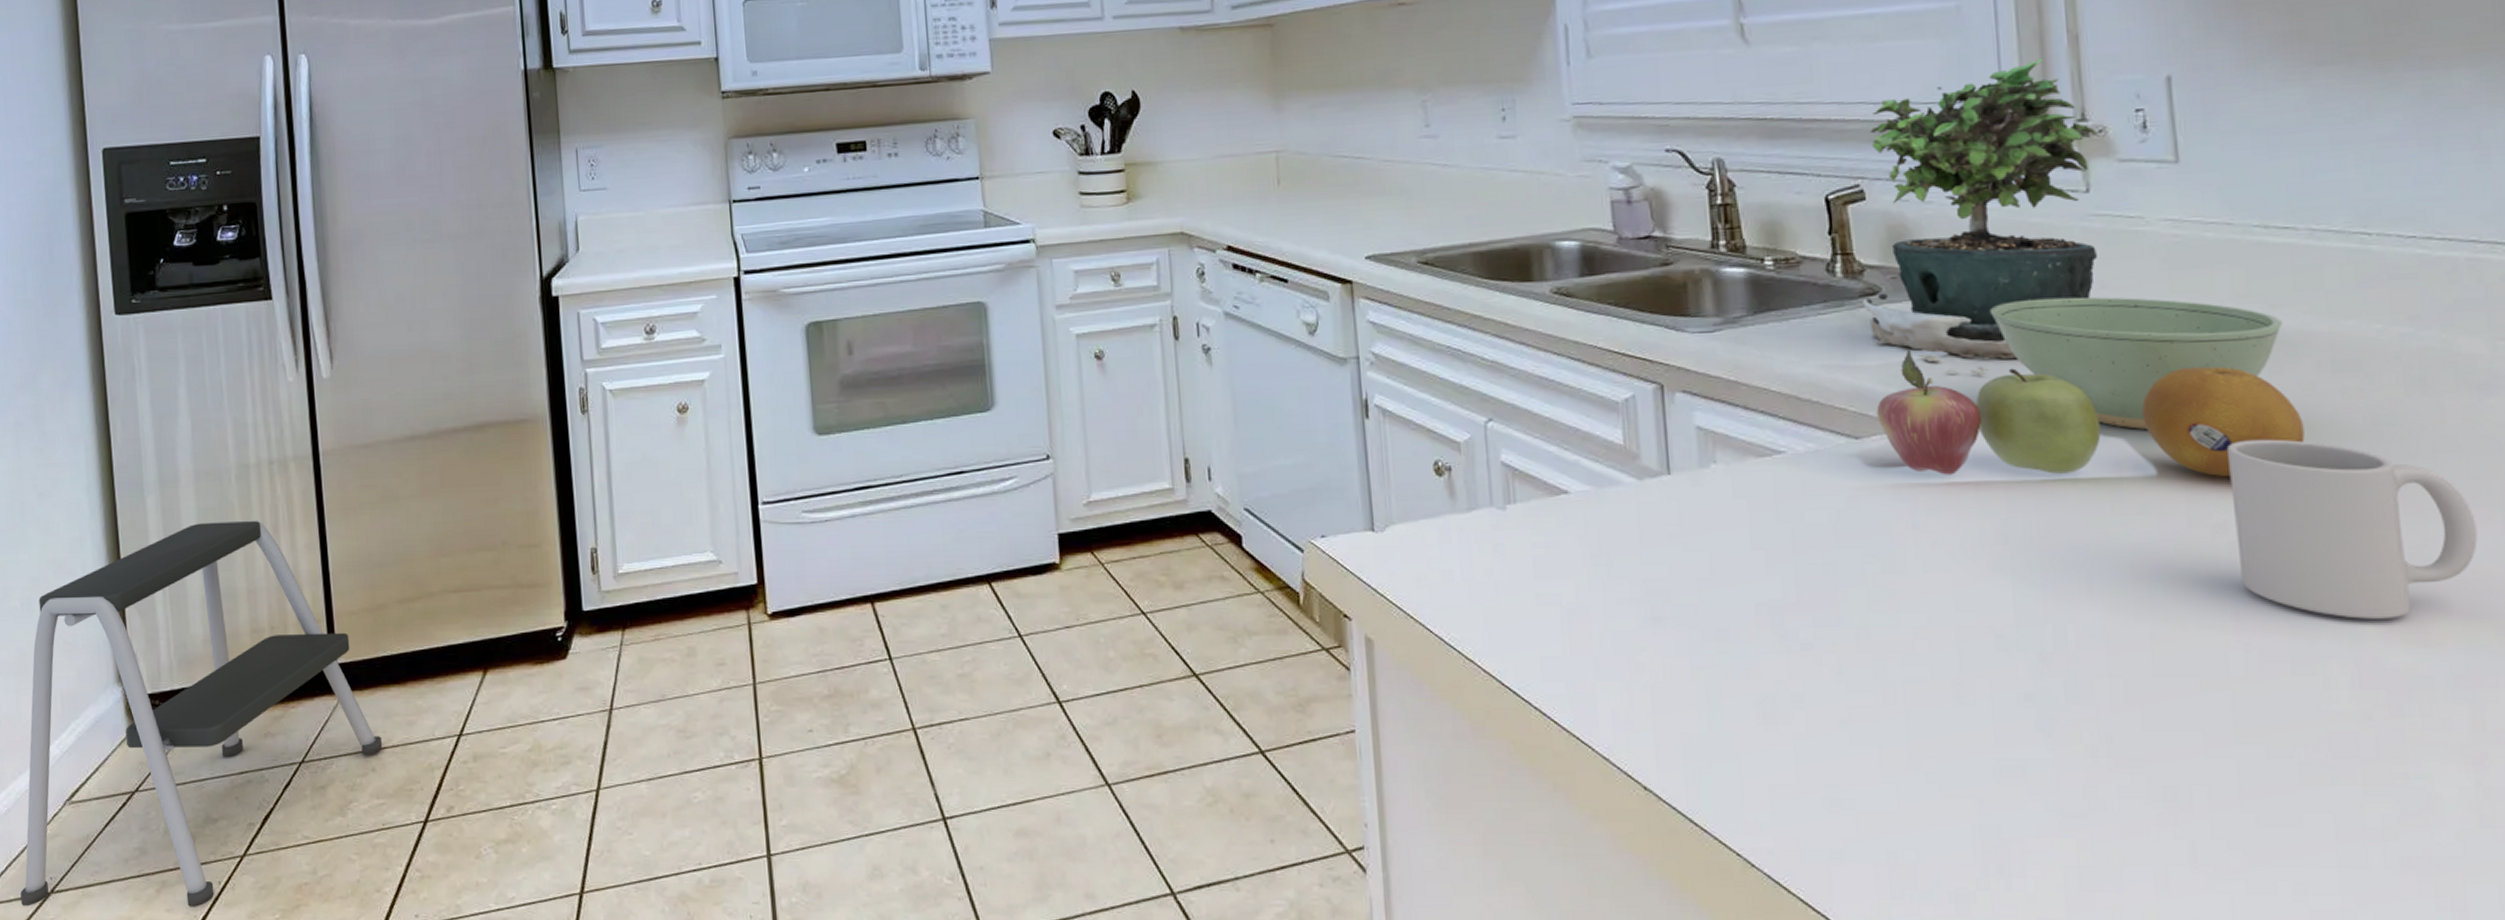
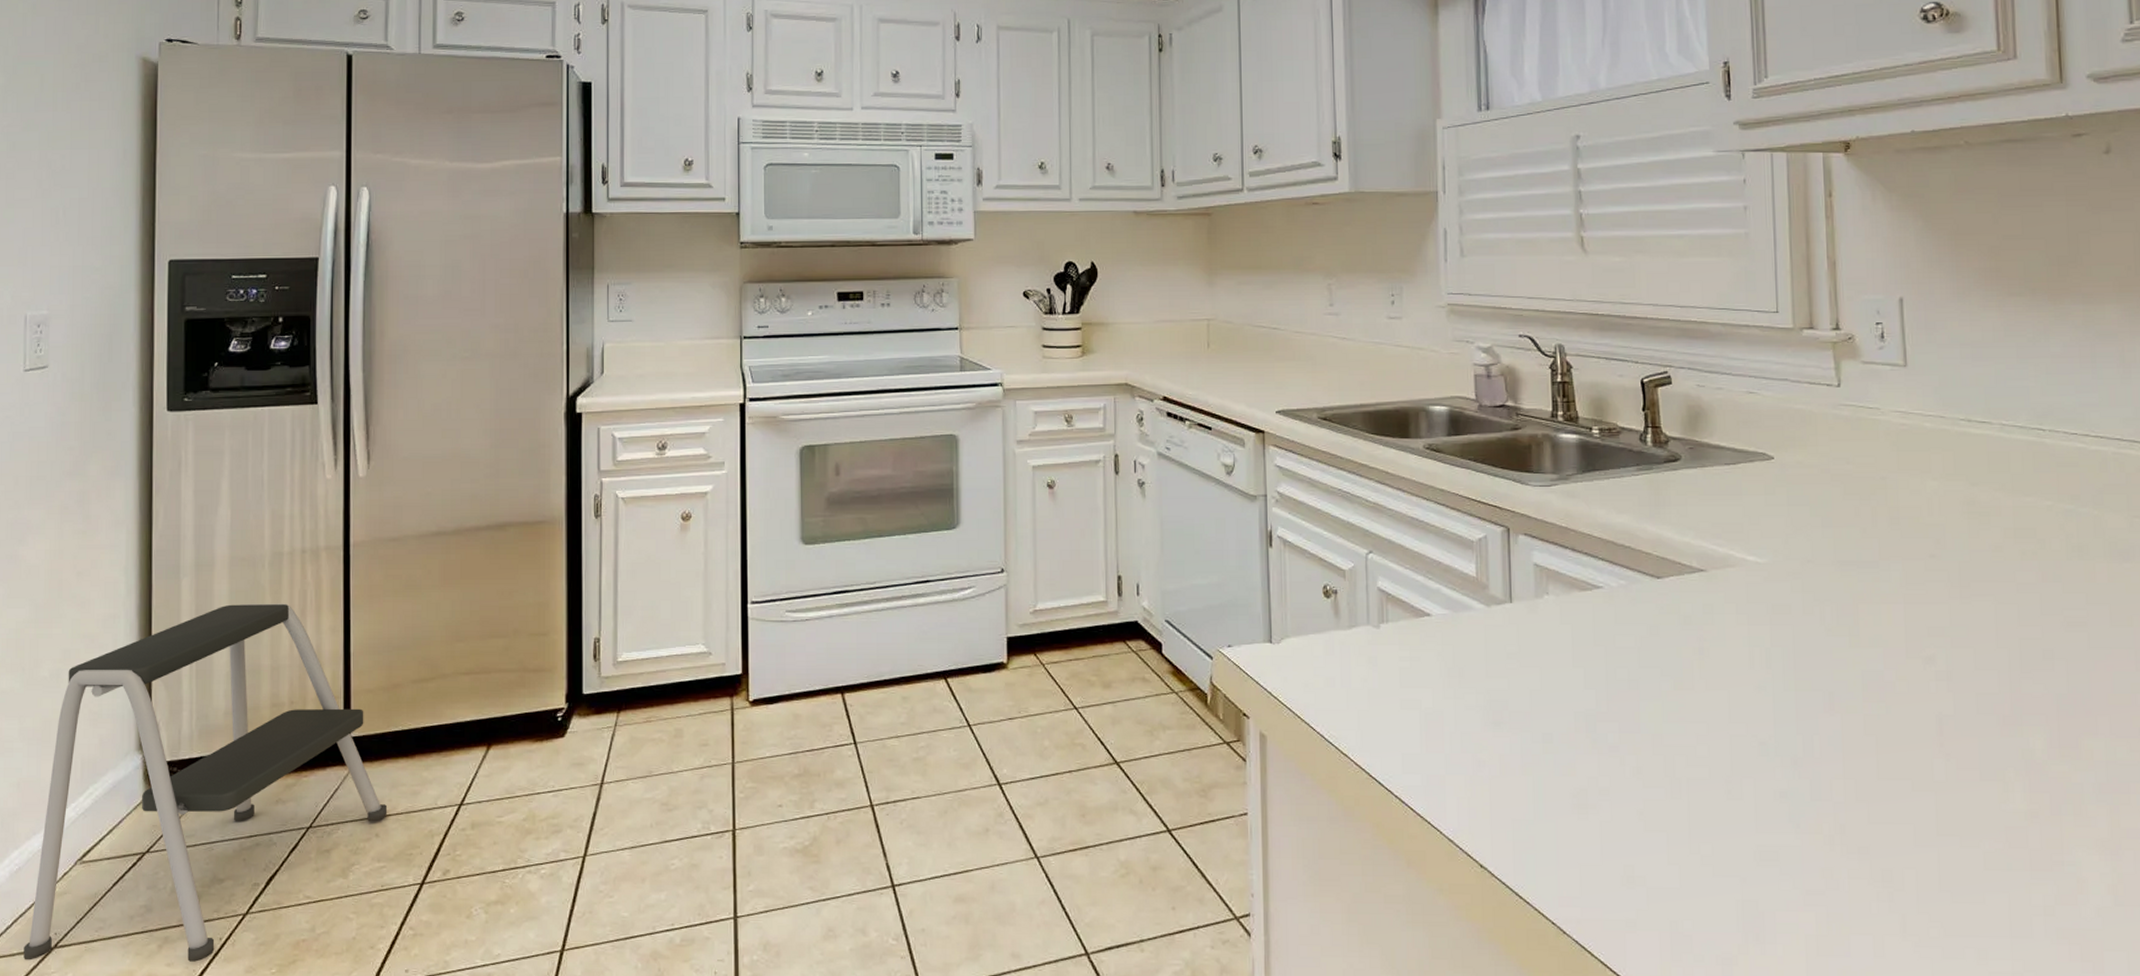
potted plant: present [1863,58,2097,376] -> none [1667,278,1847,531]
fruit: present [1876,349,1982,475] -> none [1674,506,1755,611]
fruit: present [1975,368,2101,474] -> none [1750,525,1844,612]
bowl: present [1989,297,2282,429] -> none [1762,470,1979,578]
fruit: present [2142,367,2305,478] -> none [1875,531,1994,619]
mug: present [2227,439,2478,619] -> none [1937,589,2117,736]

